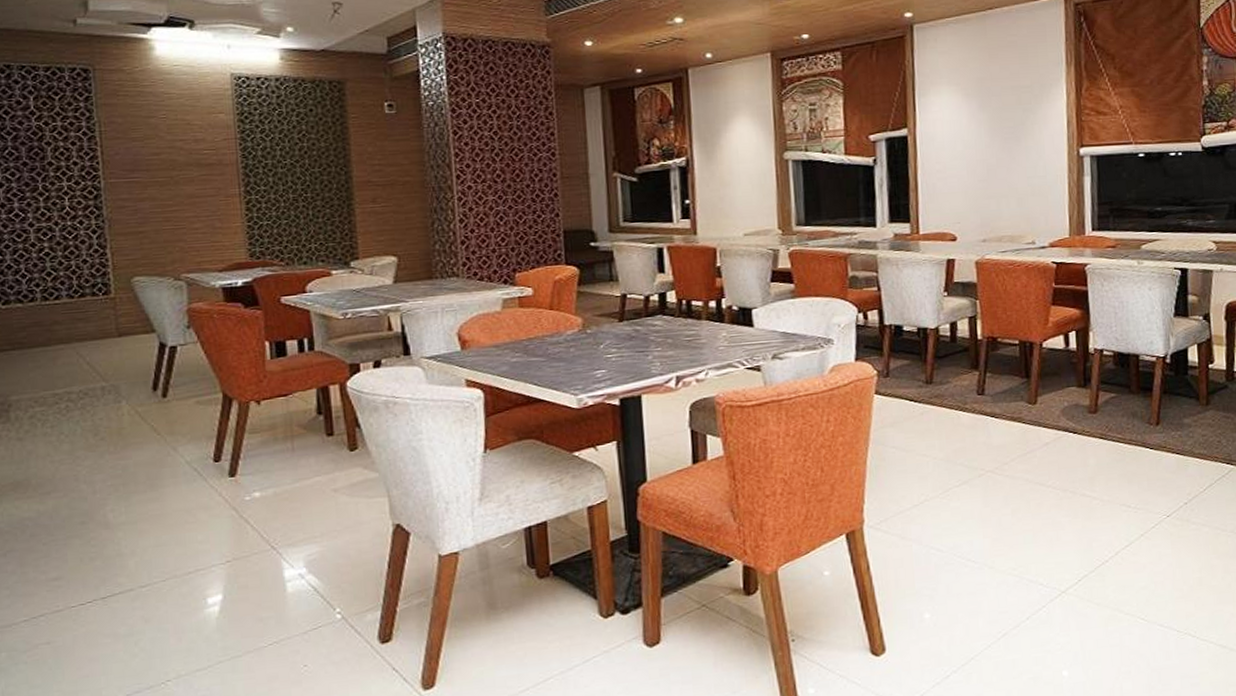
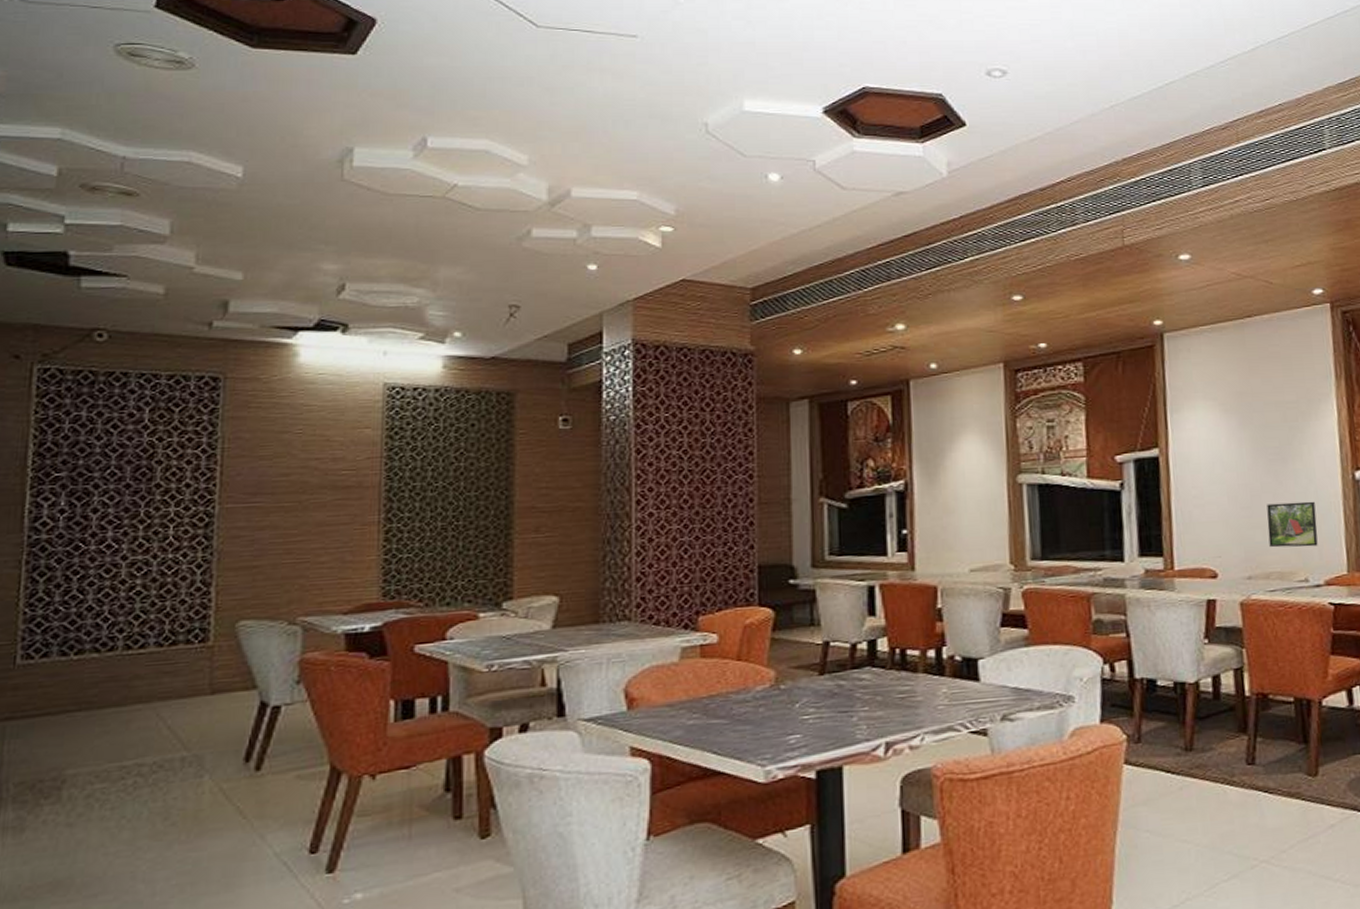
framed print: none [1001,174,1045,215] -> present [1266,501,1318,548]

